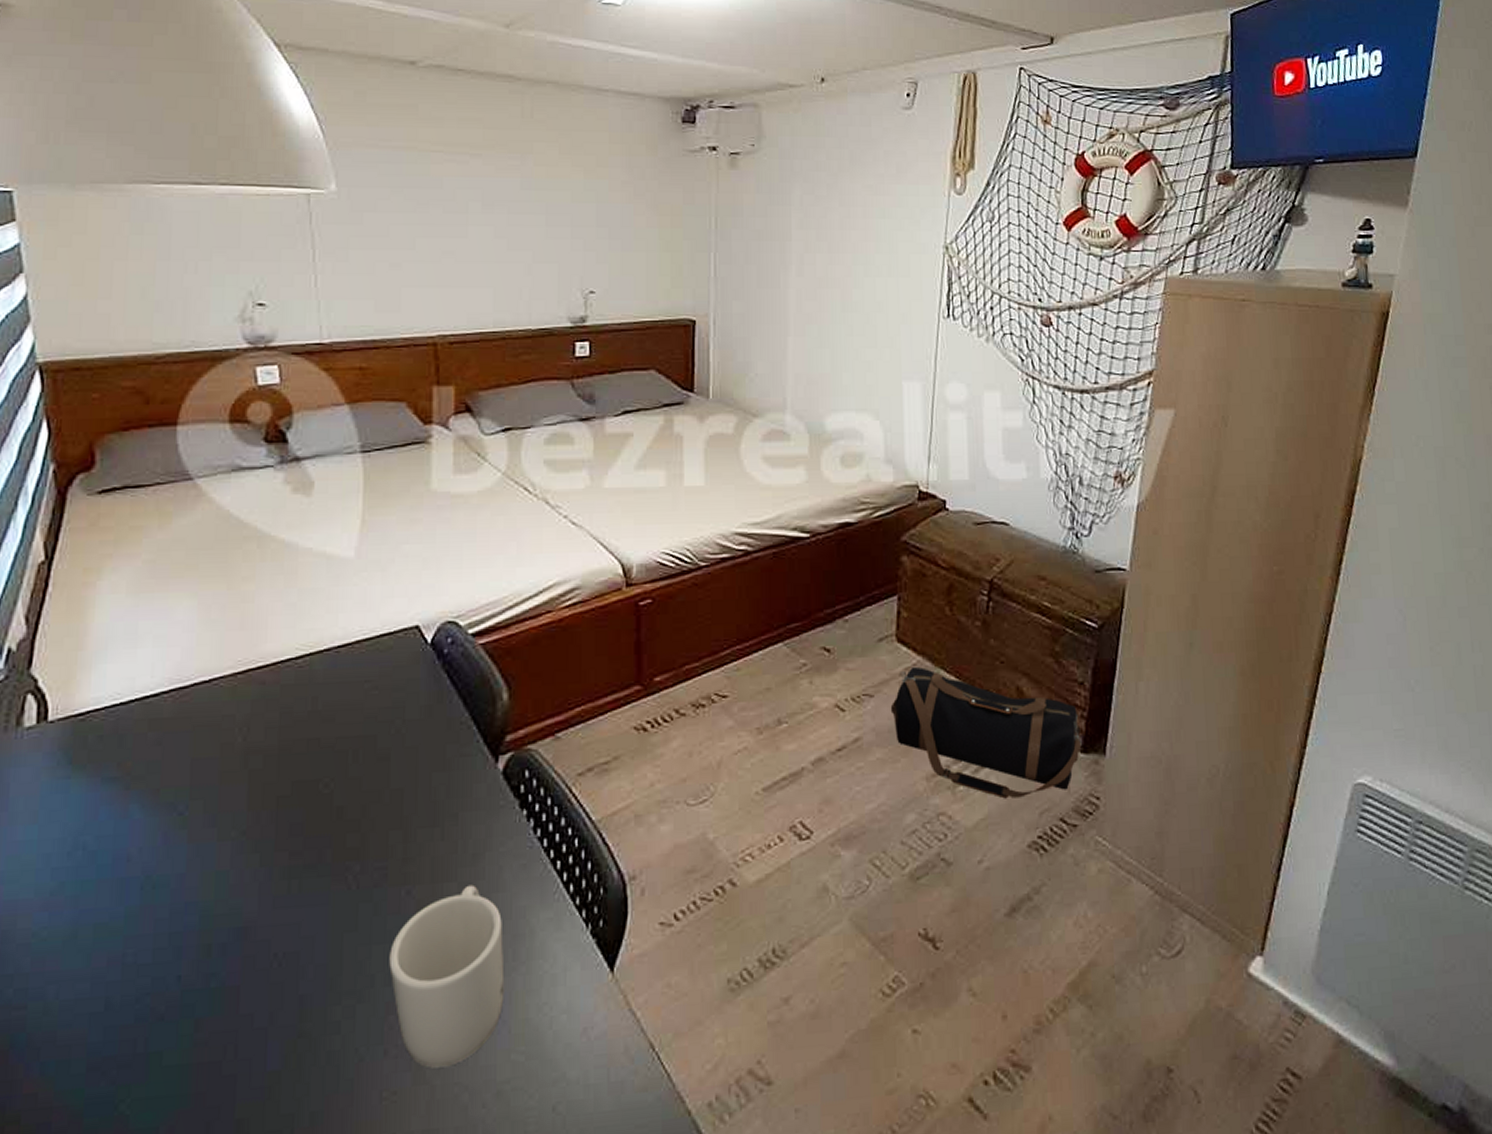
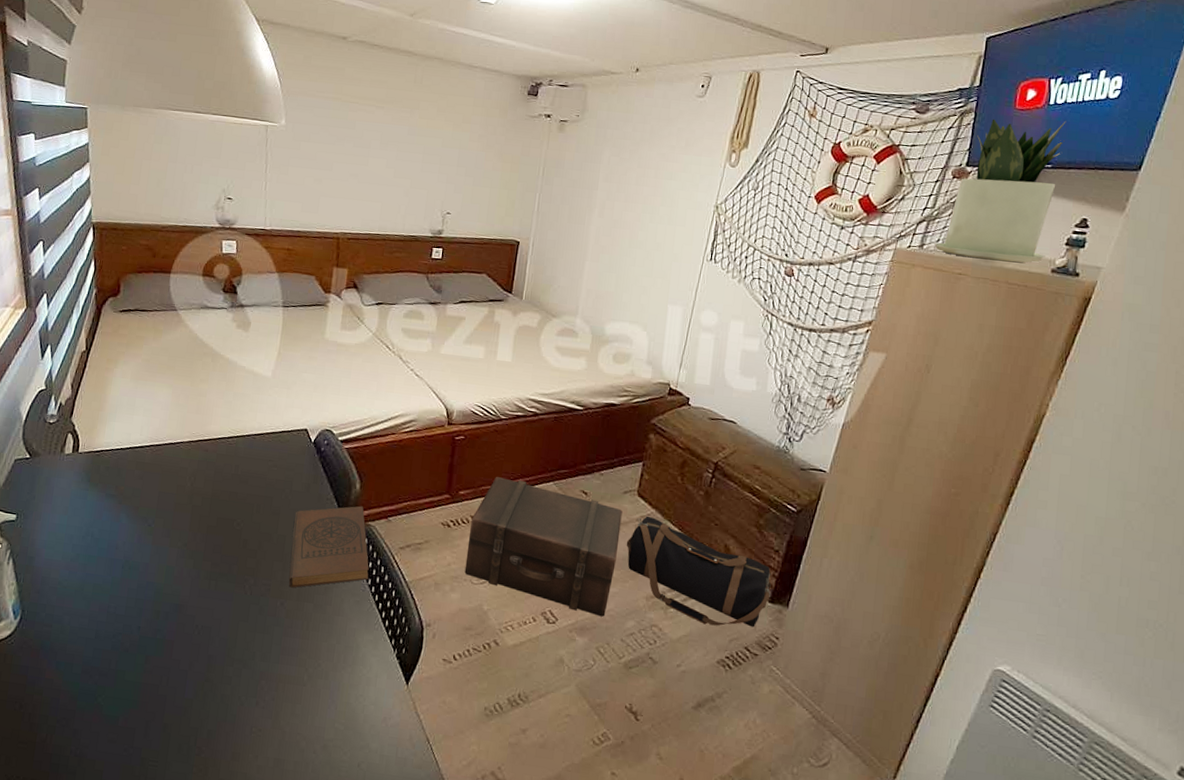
mug: present [389,884,505,1068] -> none [265,607,339,722]
book: none [414,724,537,866] -> present [289,506,369,588]
suitcase: none [675,647,881,816] -> present [464,477,623,617]
planter: none [1209,105,1333,279] -> present [934,119,1066,263]

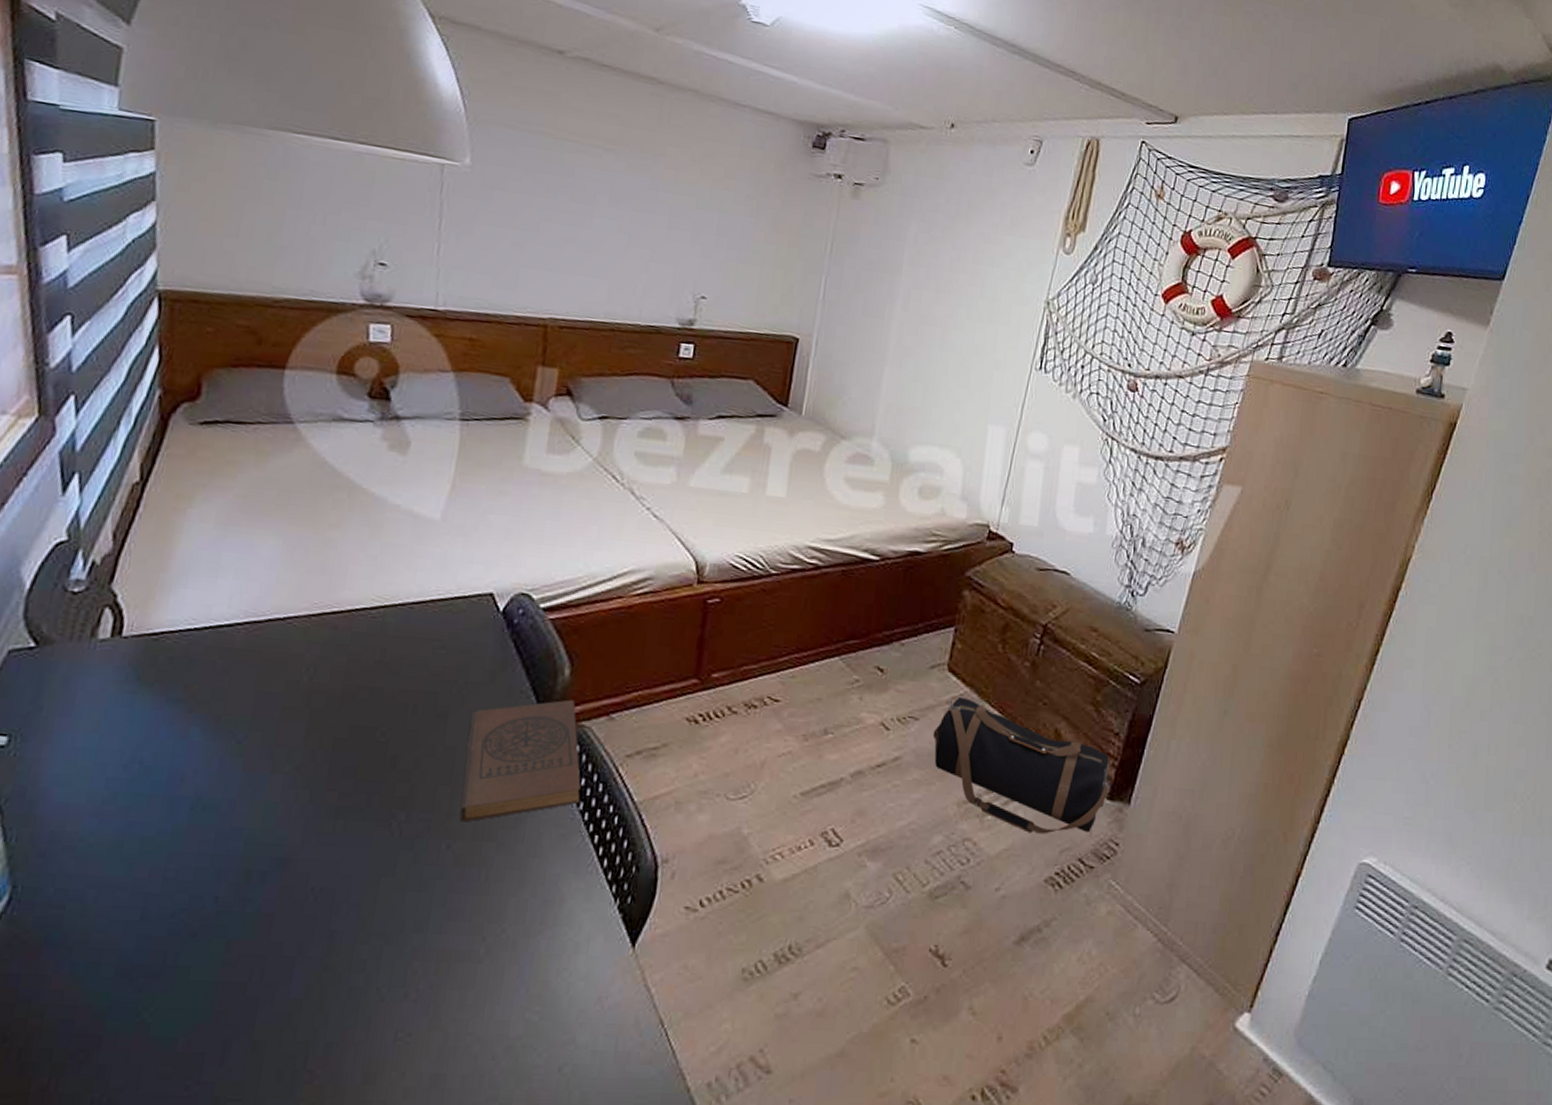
suitcase: present [464,477,623,617] -> none [717,652,929,833]
planter: present [934,119,1066,263] -> none [1294,213,1431,382]

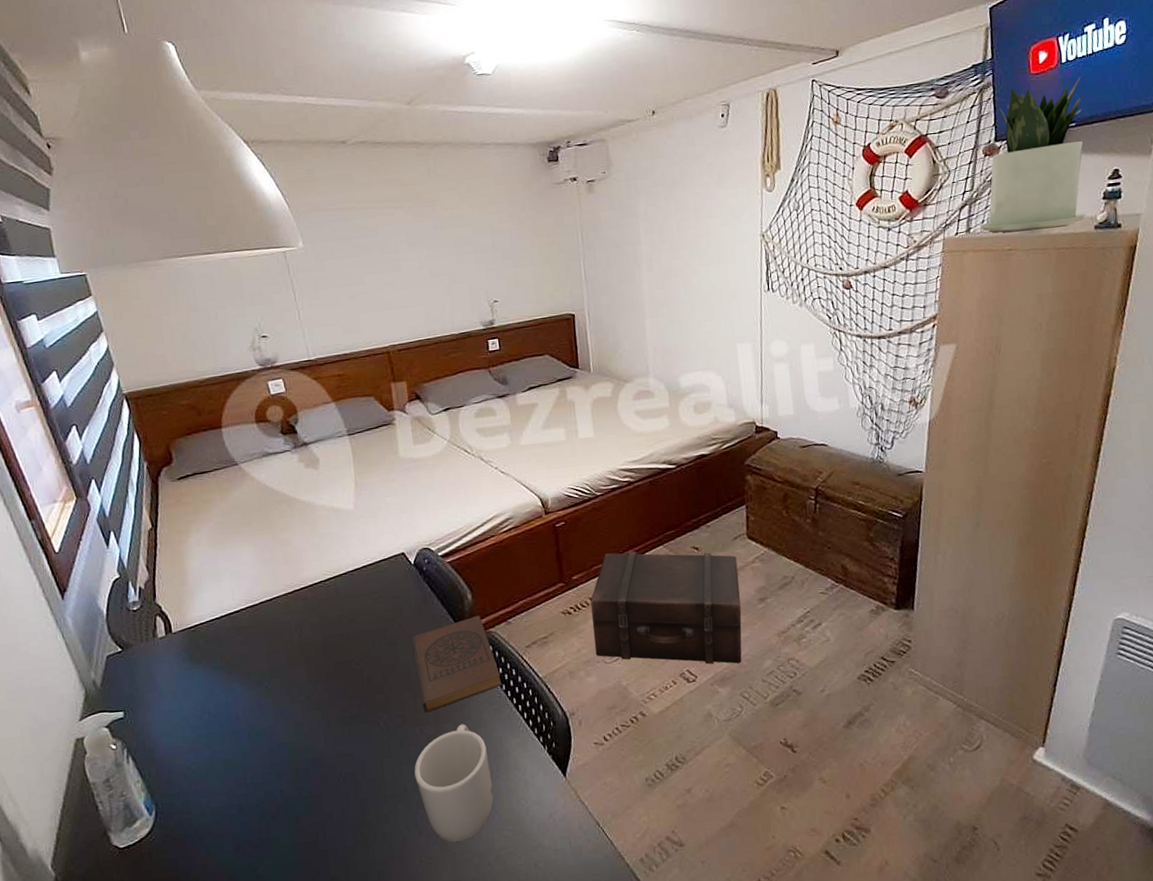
mug: none [420,847,535,1017] -> present [414,723,494,842]
suitcase: none [717,652,929,833] -> present [590,551,742,664]
duffel bag: present [932,696,1110,834] -> none [746,555,895,646]
planter: none [1294,213,1431,382] -> present [980,75,1087,233]

